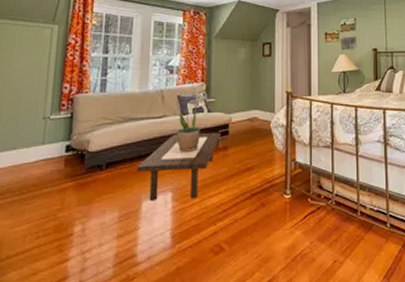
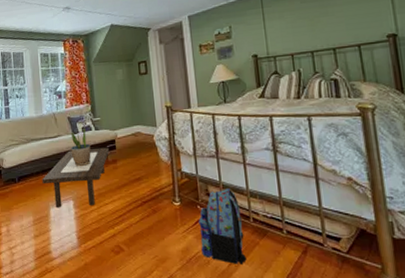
backpack: none [308,180,351,261] -> present [198,188,247,264]

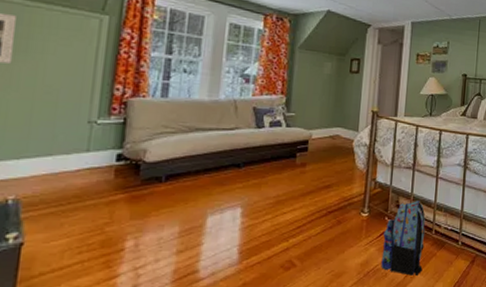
coffee table: present [42,147,109,208] -> none [202,147,299,217]
potted plant: present [70,129,91,166] -> none [249,124,277,167]

